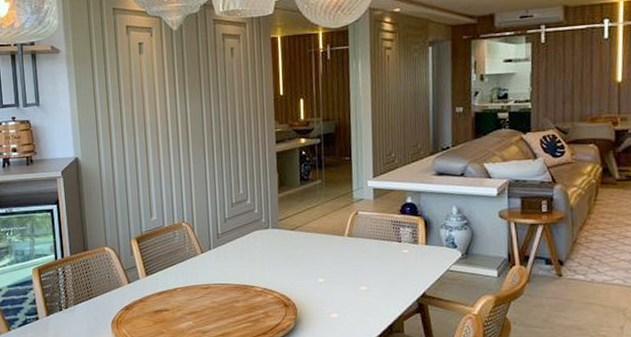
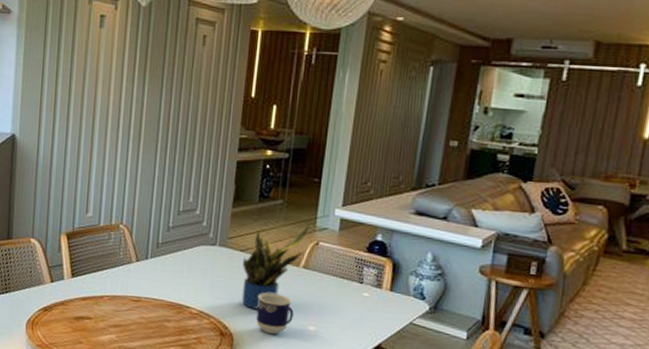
potted plant: none [294,198,348,279] -> present [241,224,310,310]
cup: none [313,262,346,299] -> present [256,292,294,335]

